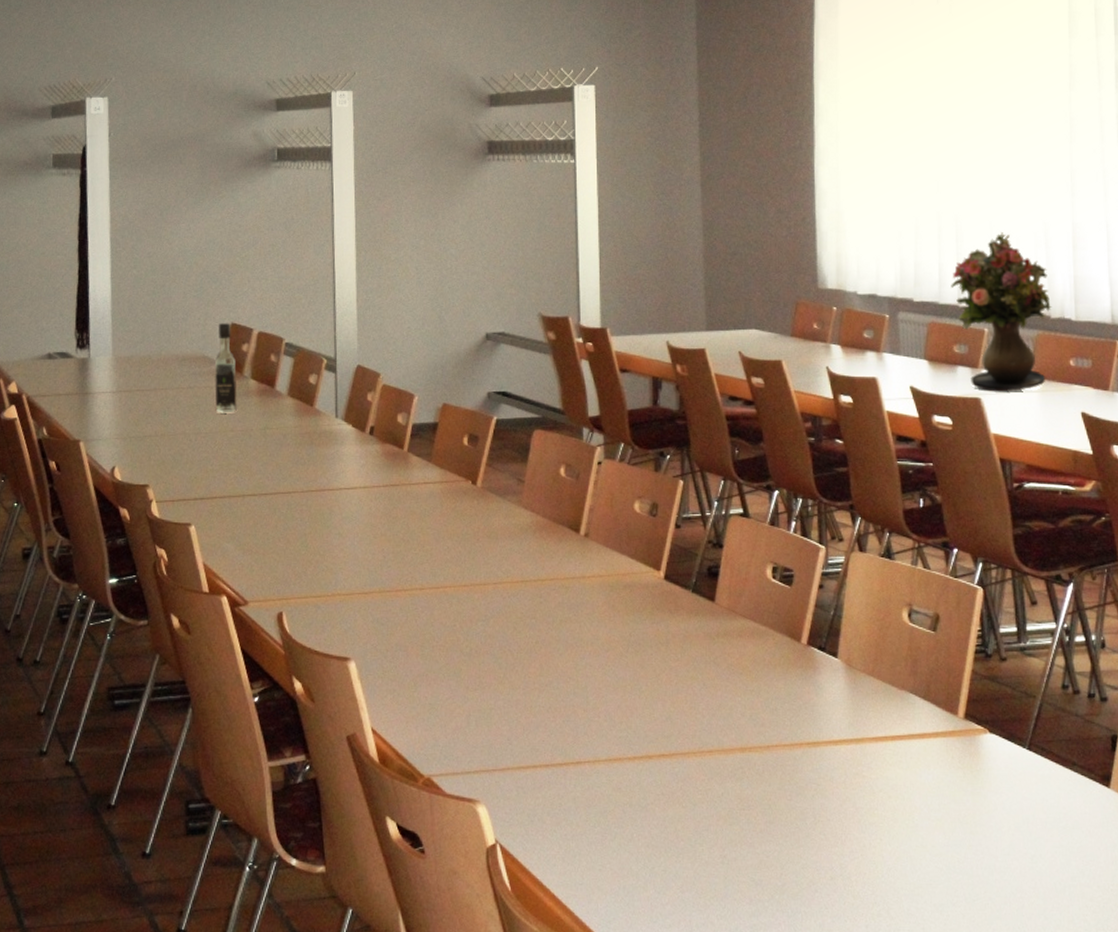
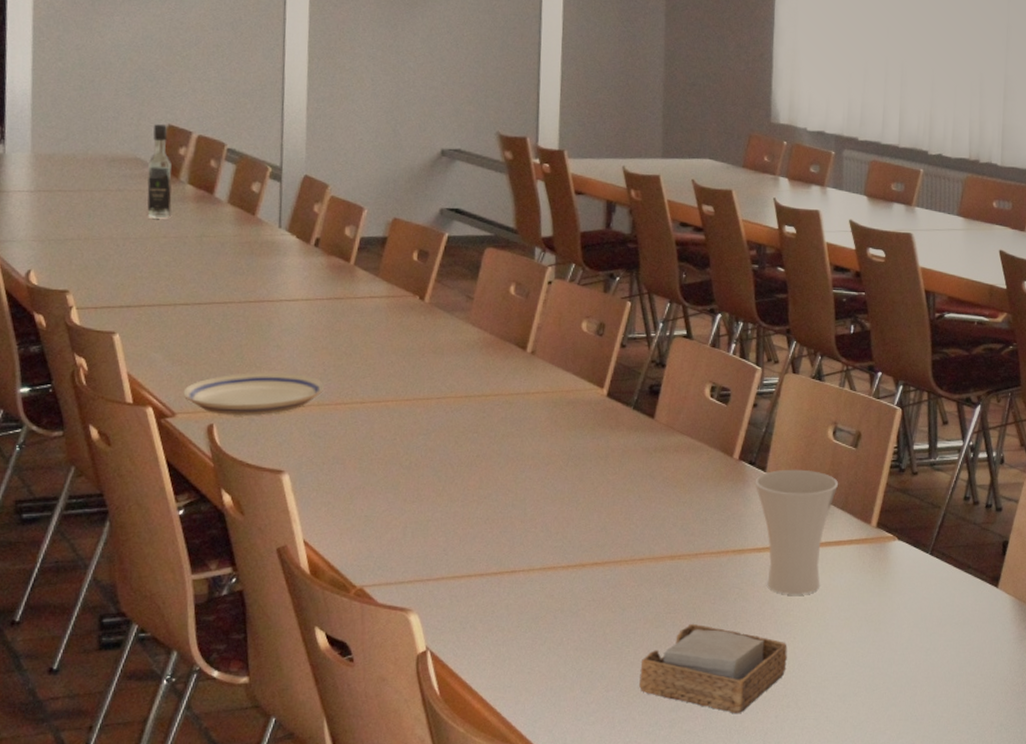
plate: none [254,560,385,603] -> present [183,372,325,415]
napkin holder: none [716,821,874,921] -> present [639,623,787,713]
cup: none [826,655,919,791] -> present [754,469,839,594]
bouquet: present [951,232,1053,392] -> none [893,80,982,229]

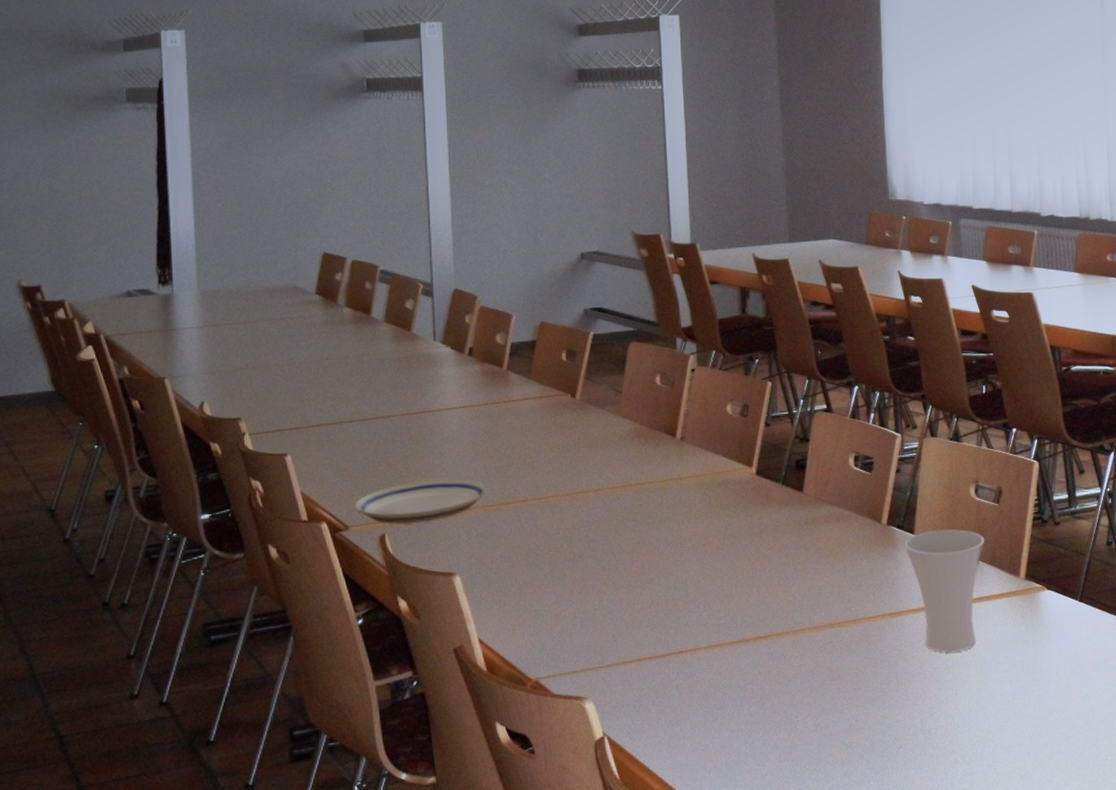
bottle: present [147,124,172,219] -> none [307,253,332,343]
napkin holder: present [639,623,787,713] -> none [810,688,951,773]

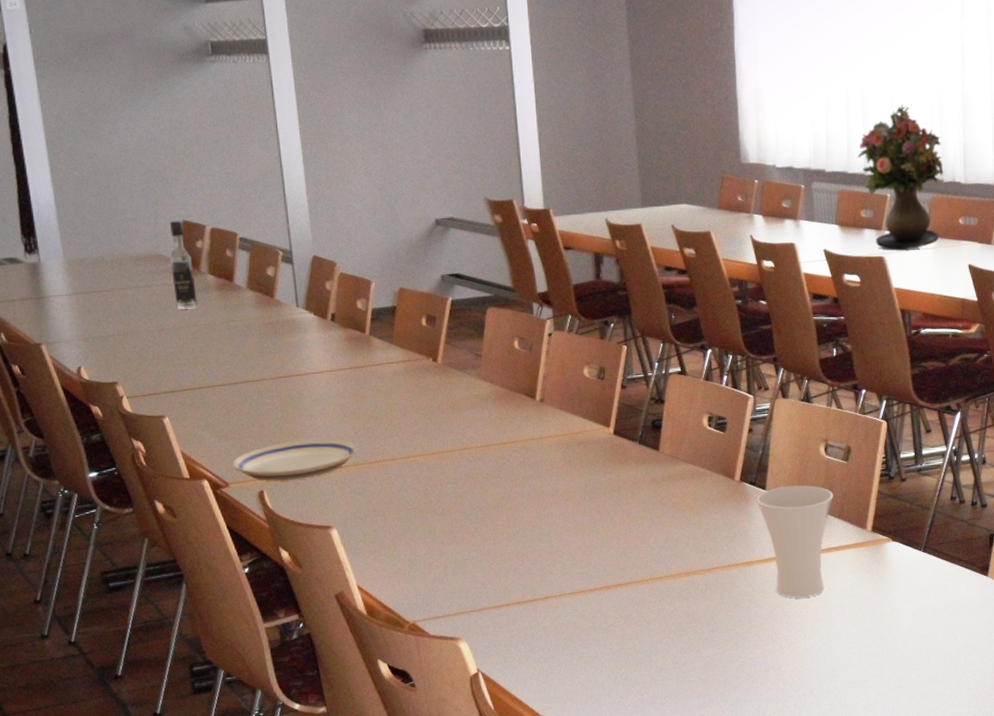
bottle: none [307,253,332,343] -> present [169,221,198,309]
bouquet: none [1005,144,1091,287] -> present [858,105,945,250]

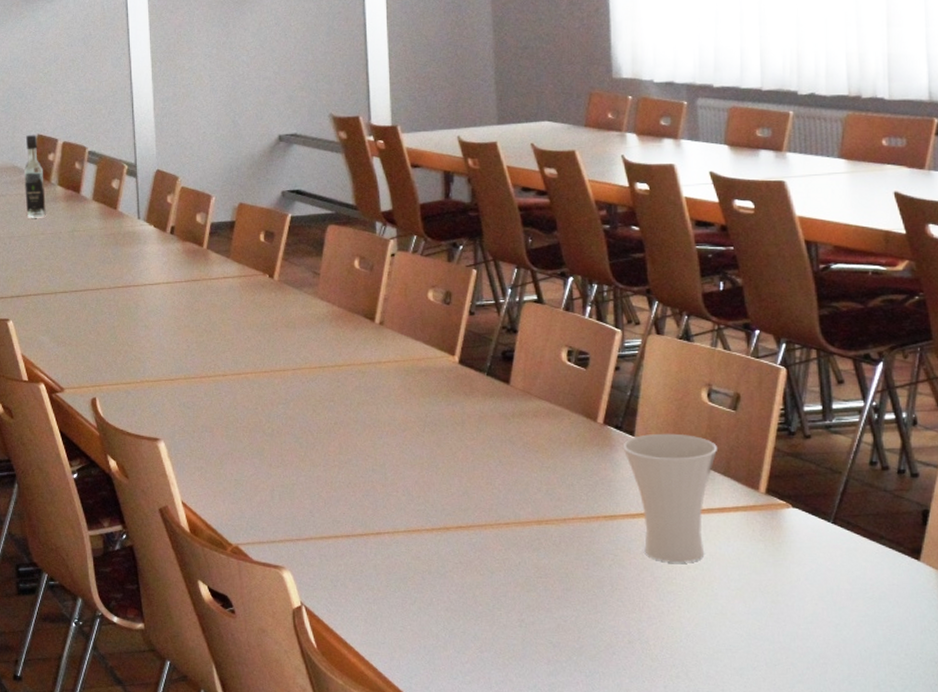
plate: present [232,438,358,481] -> none [69,350,190,389]
bouquet: present [858,105,945,250] -> none [753,13,864,174]

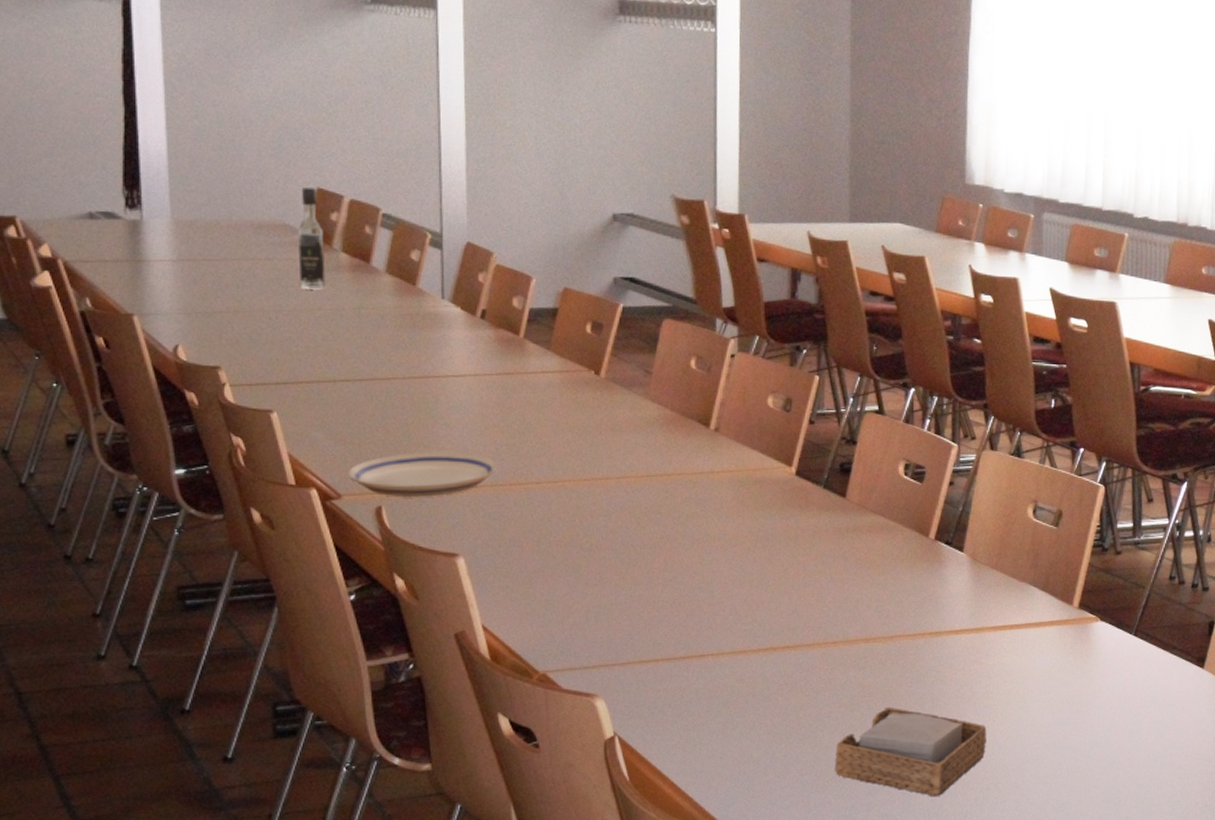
plate: none [69,350,190,389] -> present [348,451,498,497]
napkin holder: none [514,588,673,681] -> present [835,706,987,796]
cup: present [622,433,718,562] -> none [951,549,1039,676]

